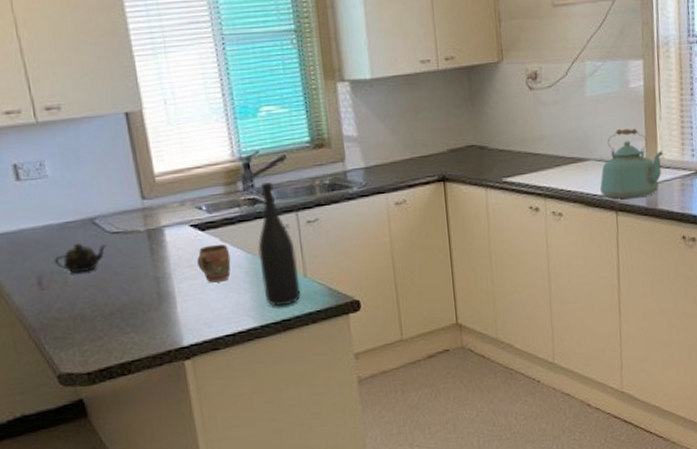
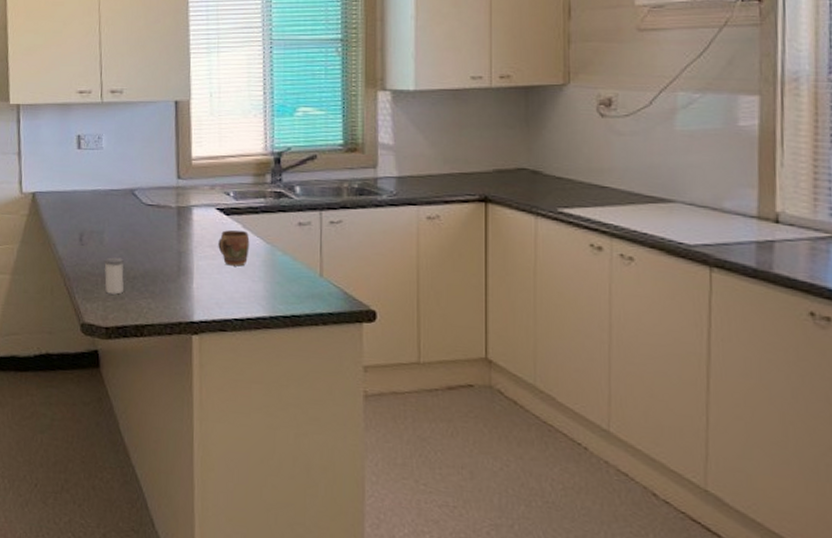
teapot: present [54,242,107,274] -> none [95,209,142,237]
salt shaker: none [72,295,101,337] -> present [104,257,124,295]
wine bottle: present [258,182,301,306] -> none [277,178,315,302]
kettle: present [600,128,664,199] -> none [689,171,785,255]

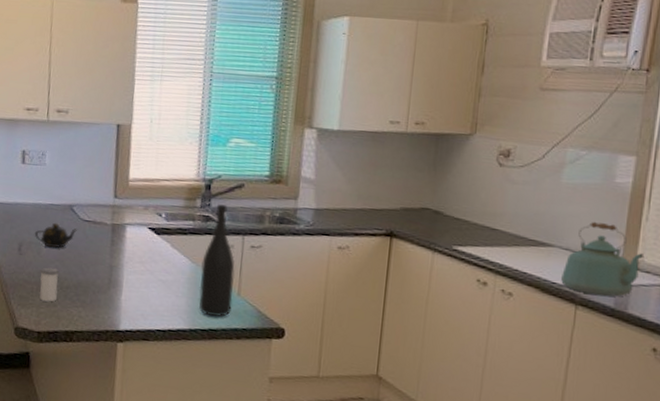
teapot: none [95,209,142,237] -> present [34,222,78,249]
mug: present [218,230,250,267] -> none [147,248,177,283]
wine bottle: none [277,178,315,302] -> present [199,204,235,317]
kettle: none [689,171,785,255] -> present [561,221,645,297]

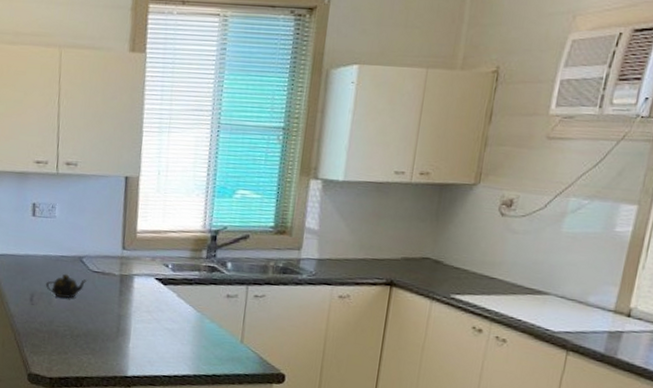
salt shaker: present [39,267,59,302] -> none [51,317,69,350]
wine bottle: present [199,204,235,317] -> none [203,255,239,363]
kettle: present [561,221,645,297] -> none [554,269,638,343]

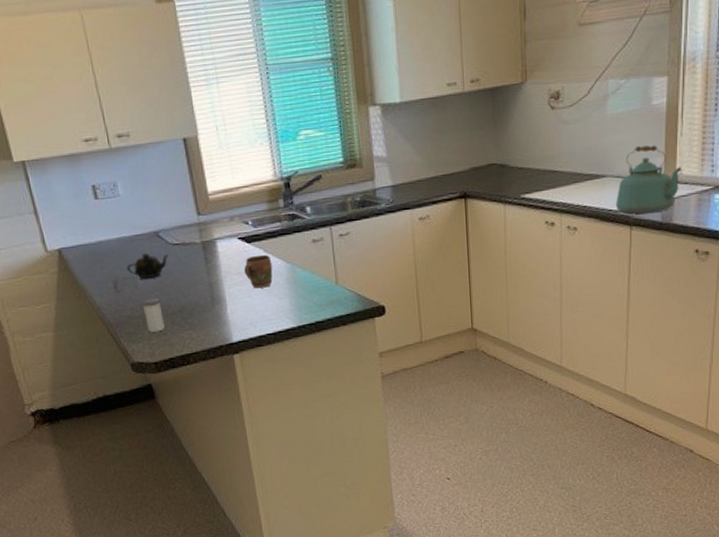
salt shaker: none [51,317,69,350] -> present [142,298,165,333]
mug: none [154,298,183,331] -> present [244,254,273,288]
kettle: none [554,269,638,343] -> present [616,145,682,214]

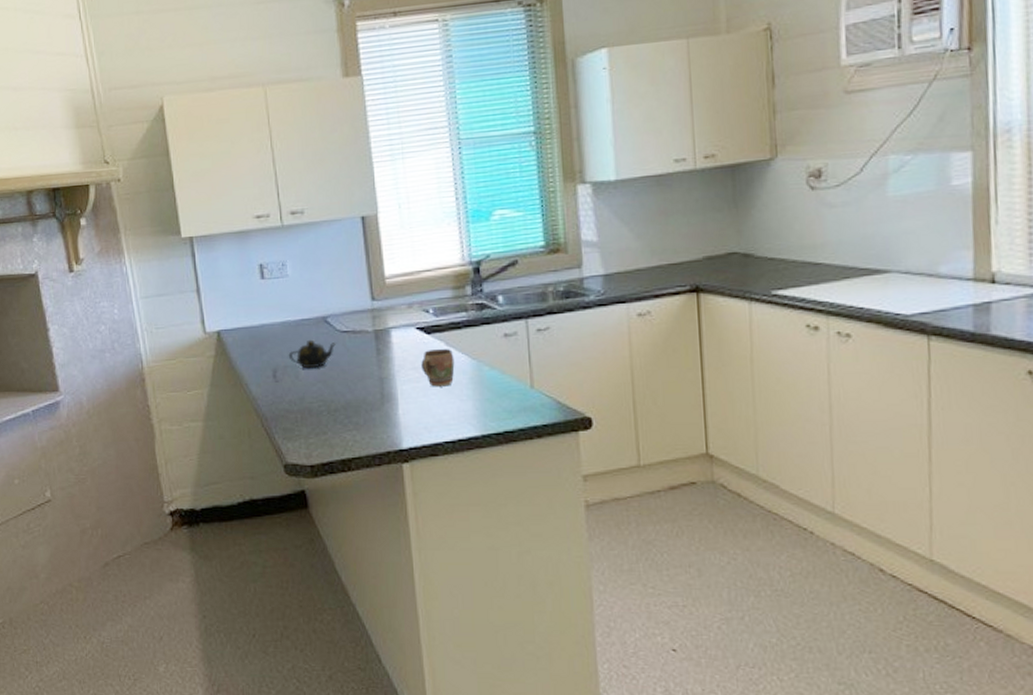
salt shaker: present [142,298,165,333] -> none [302,391,325,430]
kettle: present [616,145,682,214] -> none [905,234,1001,321]

